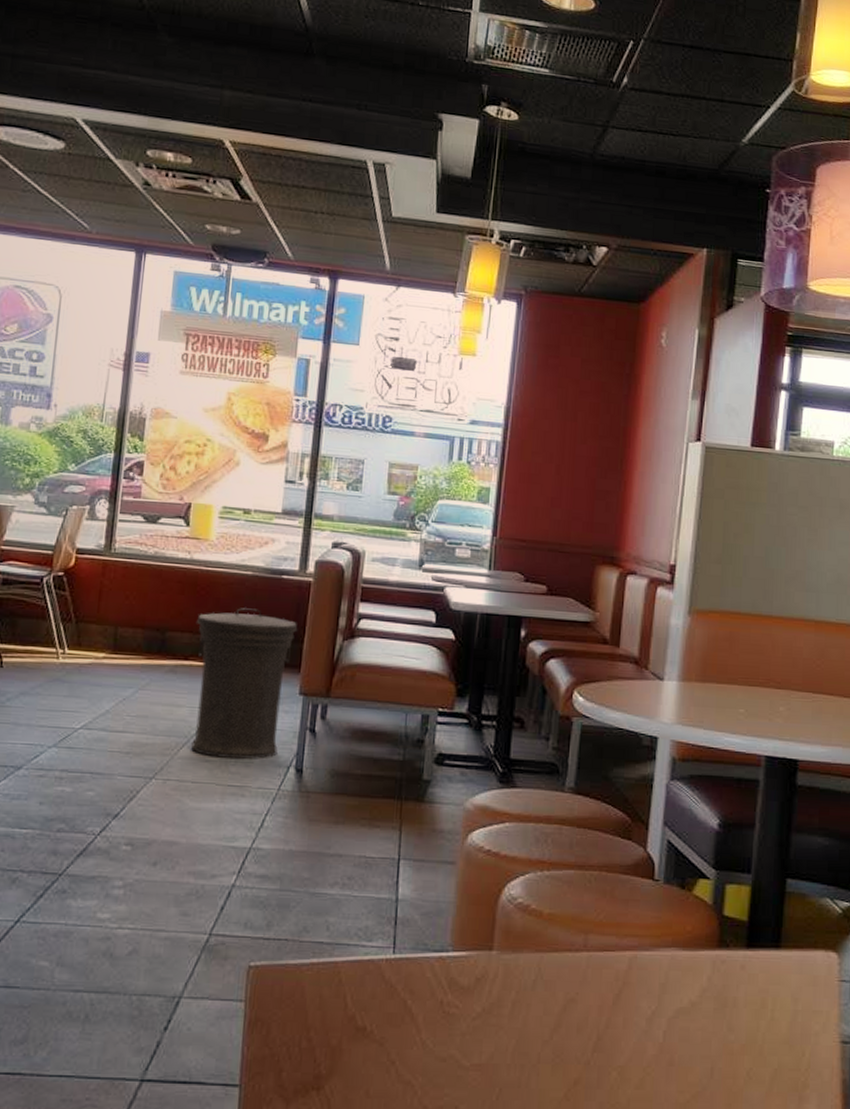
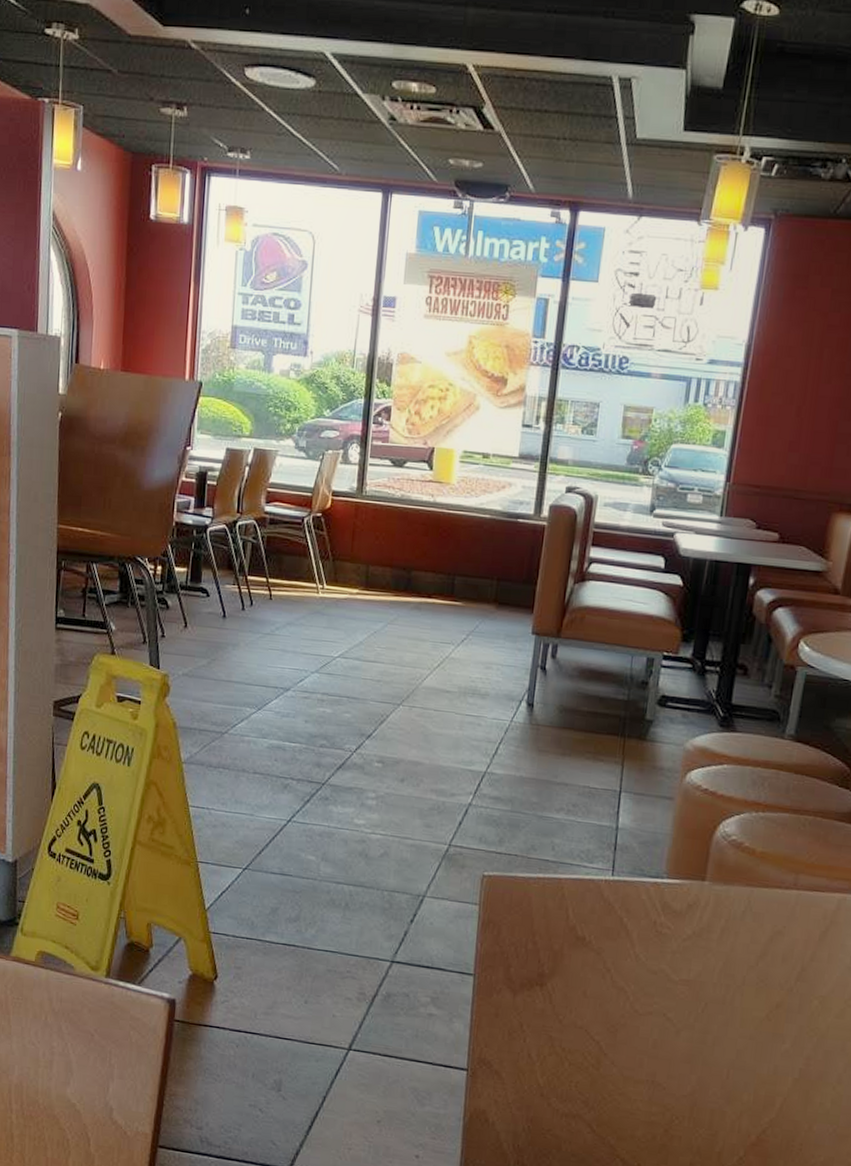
trash can: present [191,608,298,760] -> none [434,550,532,693]

